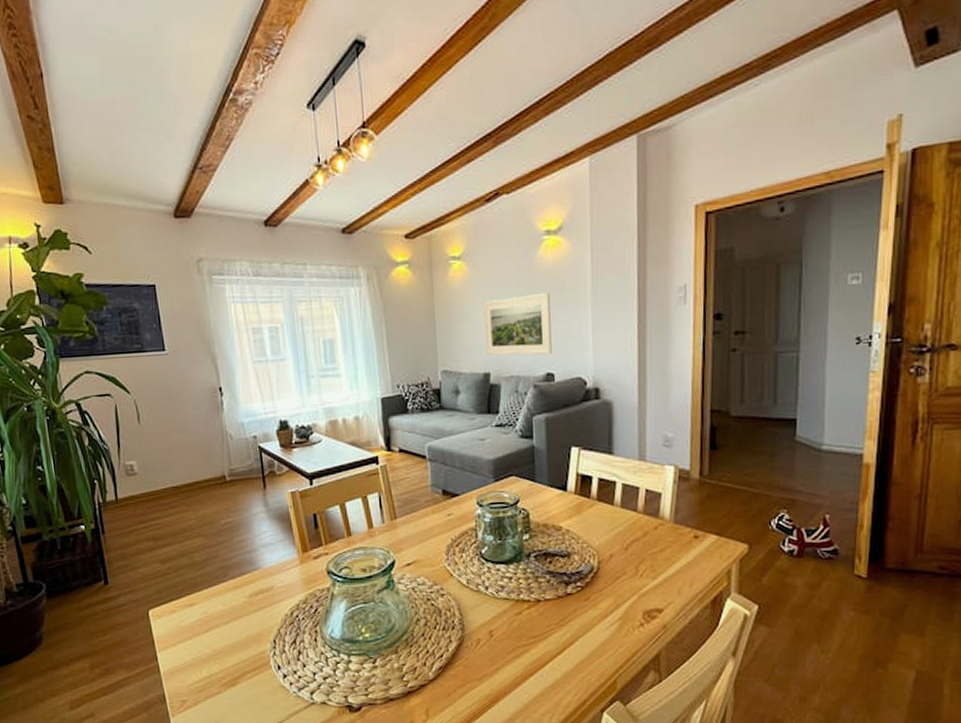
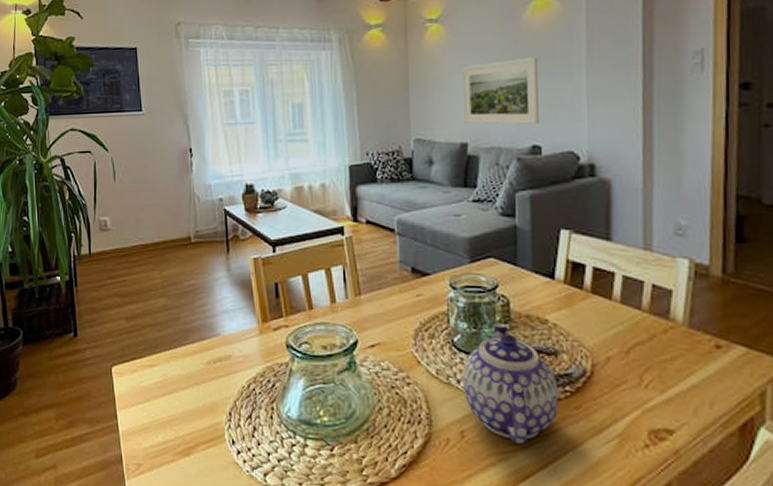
teapot: none [490,533,572,637] -> present [462,322,559,445]

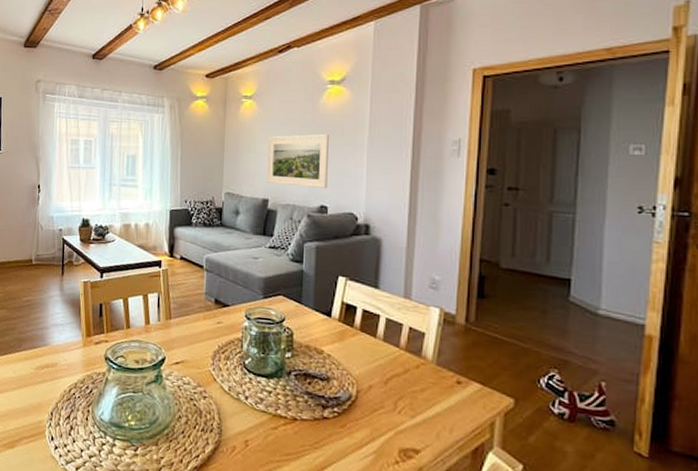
teapot: present [462,322,559,445] -> none [250,350,328,456]

